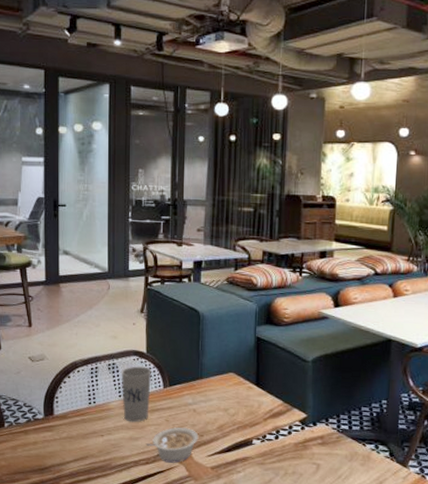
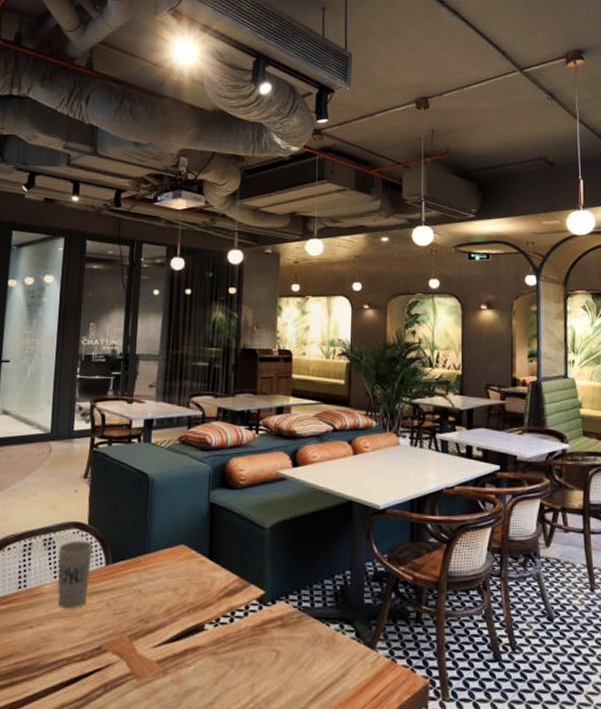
legume: present [146,427,199,463] -> none [82,613,144,658]

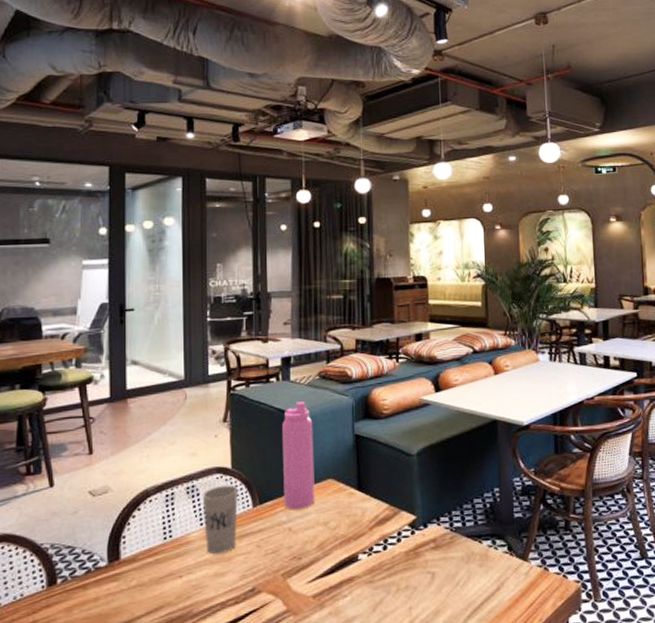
water bottle: none [136,465,170,573] -> present [282,402,315,510]

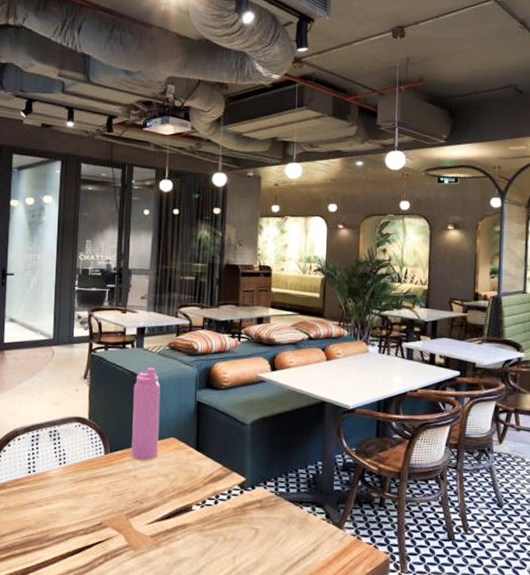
cup: present [202,485,238,555] -> none [62,433,93,491]

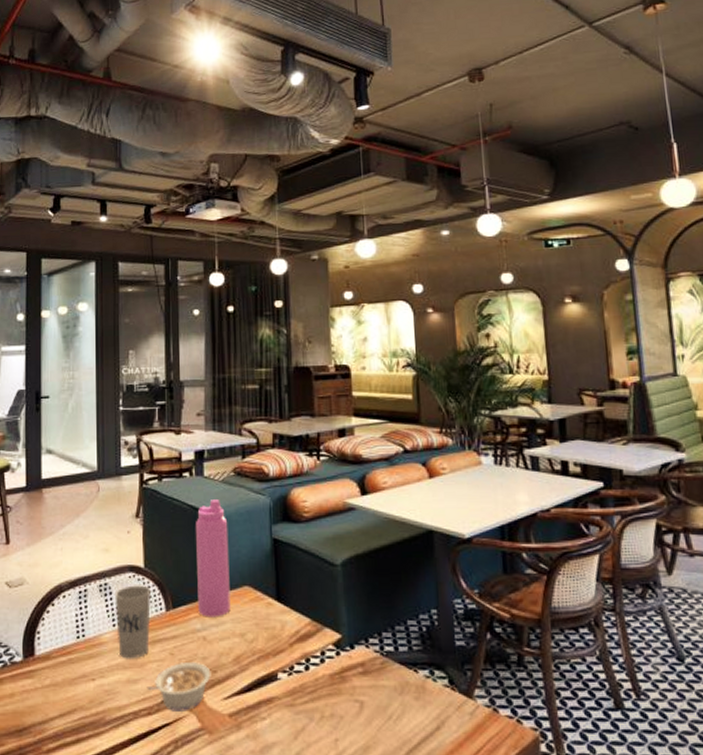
cup: none [62,433,93,491] -> present [115,585,151,659]
legume: none [85,495,139,533] -> present [147,663,211,711]

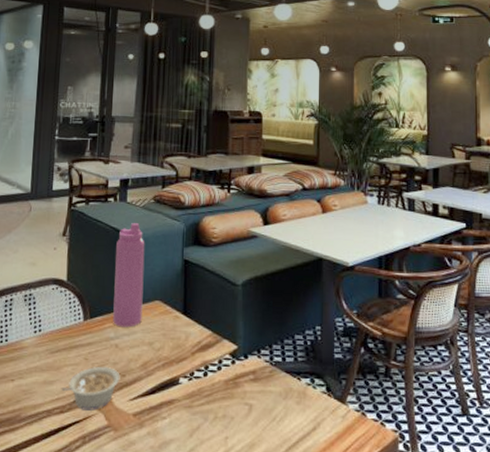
cup: present [115,585,151,659] -> none [38,296,71,363]

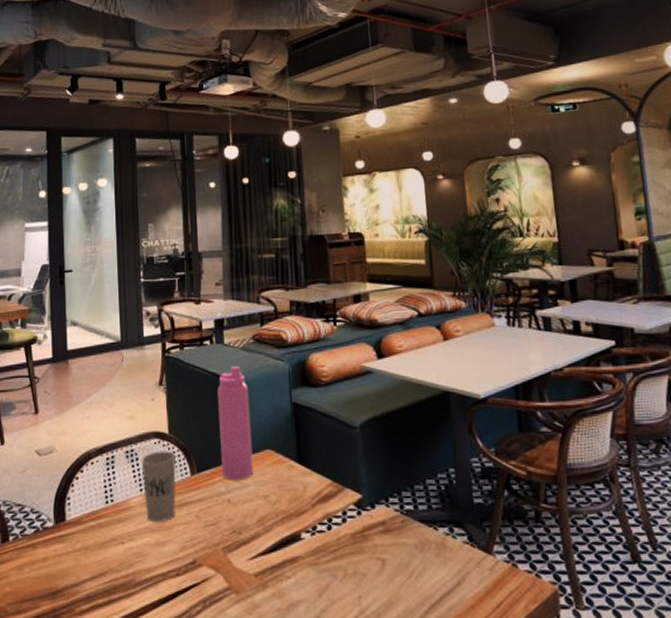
cup: none [38,296,71,363] -> present [141,451,176,523]
legume: present [61,367,120,411] -> none [174,525,237,572]

